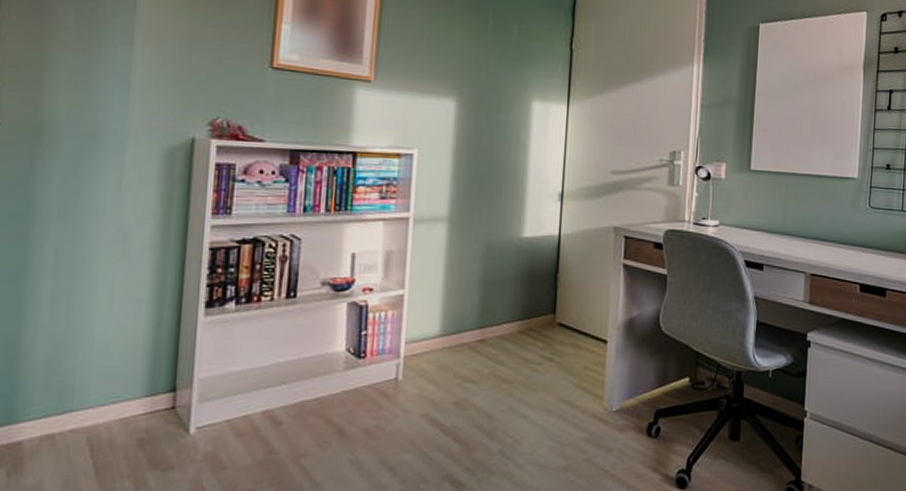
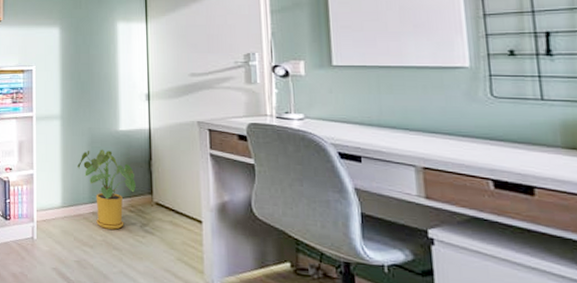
house plant: none [465,260,537,359] -> present [77,149,136,230]

